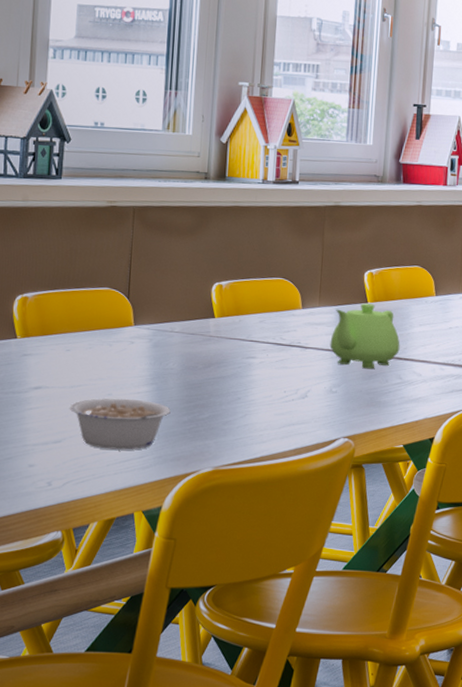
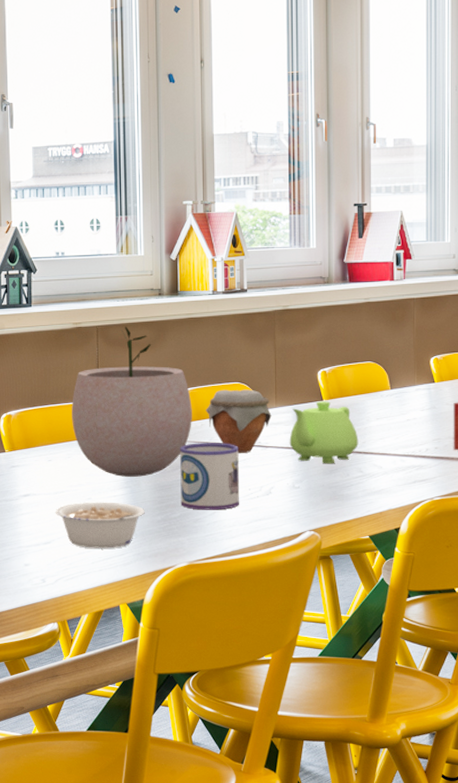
plant pot: none [97,209,231,373] -> present [72,326,192,477]
mug: none [210,339,277,413] -> present [180,443,239,510]
jar: none [245,284,314,353] -> present [206,389,272,453]

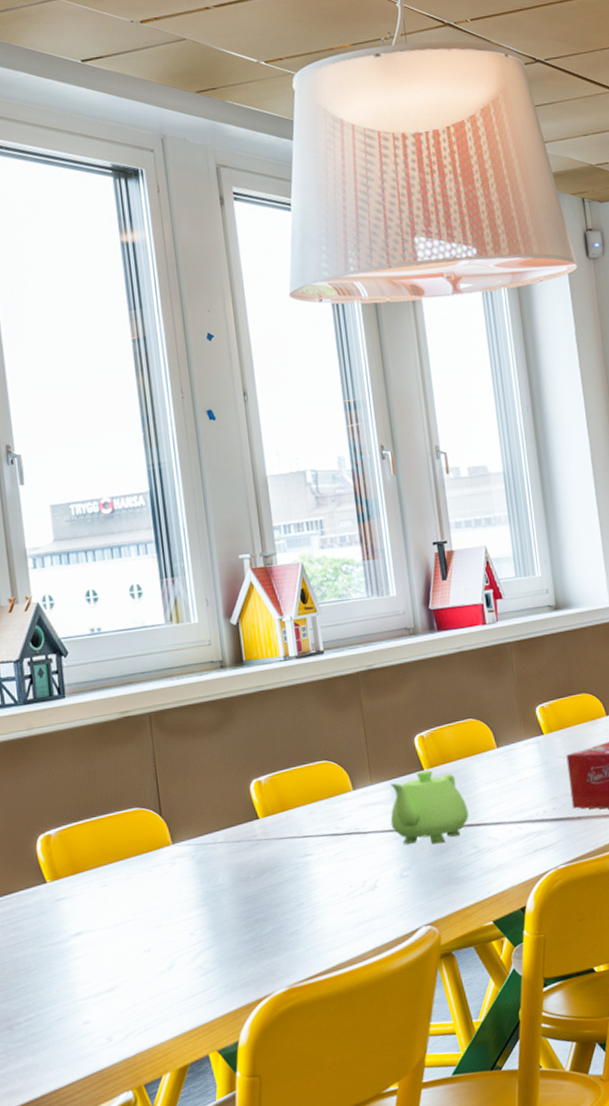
legume: present [55,502,145,548] -> none [117,925,229,989]
plant pot: present [72,326,192,477] -> none [126,709,276,894]
mug: present [180,443,239,510] -> none [264,834,341,921]
jar: present [206,389,272,453] -> none [290,767,368,845]

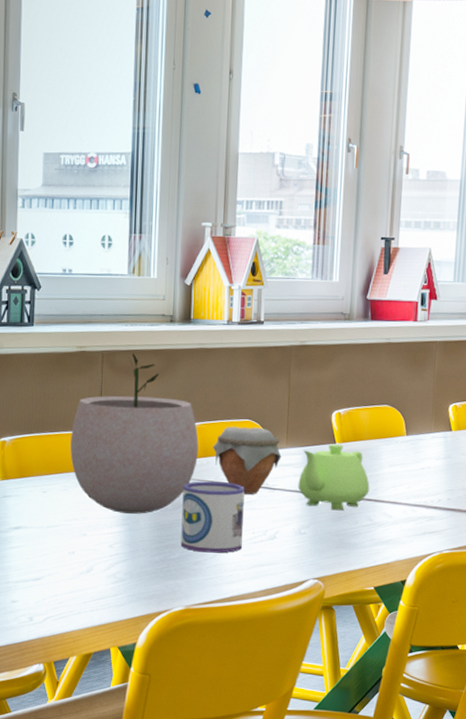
plant pot: none [126,709,276,894] -> present [70,353,199,514]
mug: none [264,834,341,921] -> present [180,481,245,553]
jar: none [290,767,368,845] -> present [213,426,282,494]

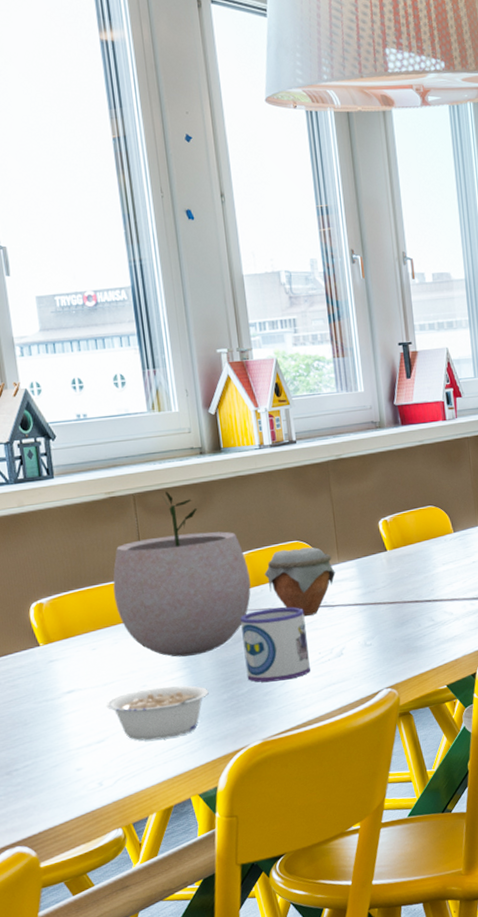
legume: none [47,538,143,588] -> present [106,685,209,741]
teapot: present [298,444,370,511] -> none [356,551,427,617]

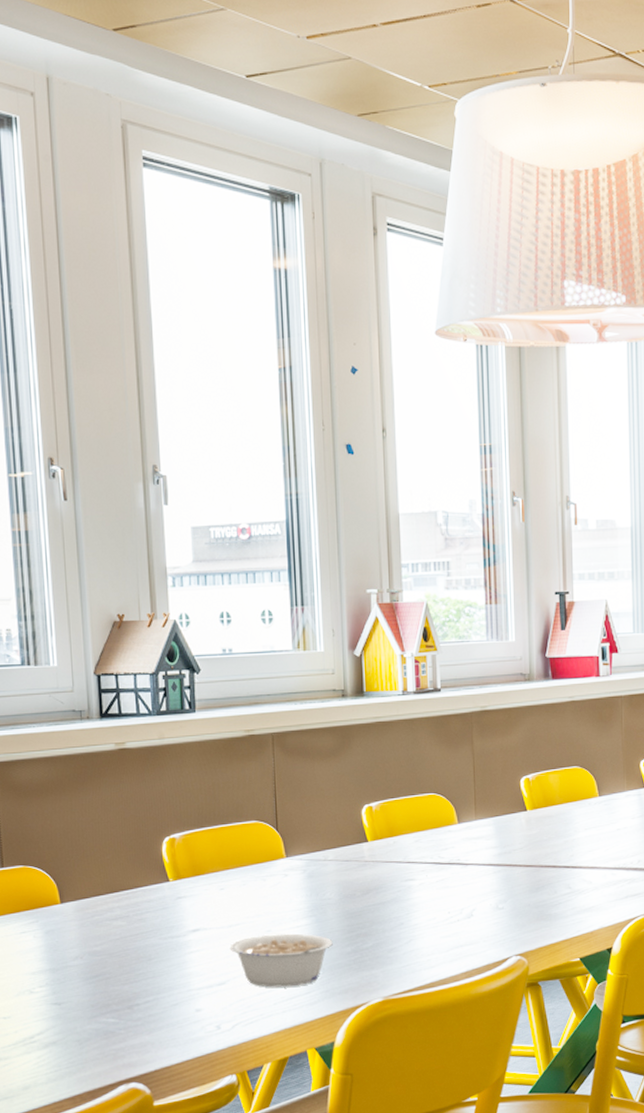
plant pot: present [113,491,251,657] -> none [245,733,383,904]
mug: present [240,607,310,682] -> none [370,861,438,938]
jar: present [264,547,336,616] -> none [398,800,471,872]

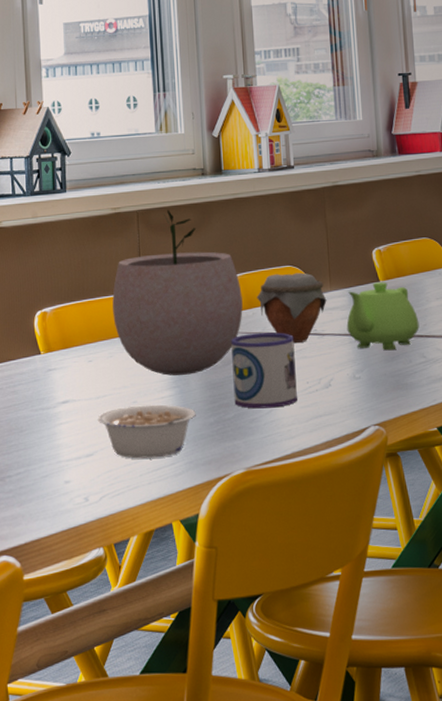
plant pot: none [245,733,383,904] -> present [112,210,243,376]
mug: none [370,861,438,938] -> present [231,332,297,409]
jar: none [398,800,471,872] -> present [257,272,327,343]
teapot: none [491,811,566,881] -> present [346,282,420,351]

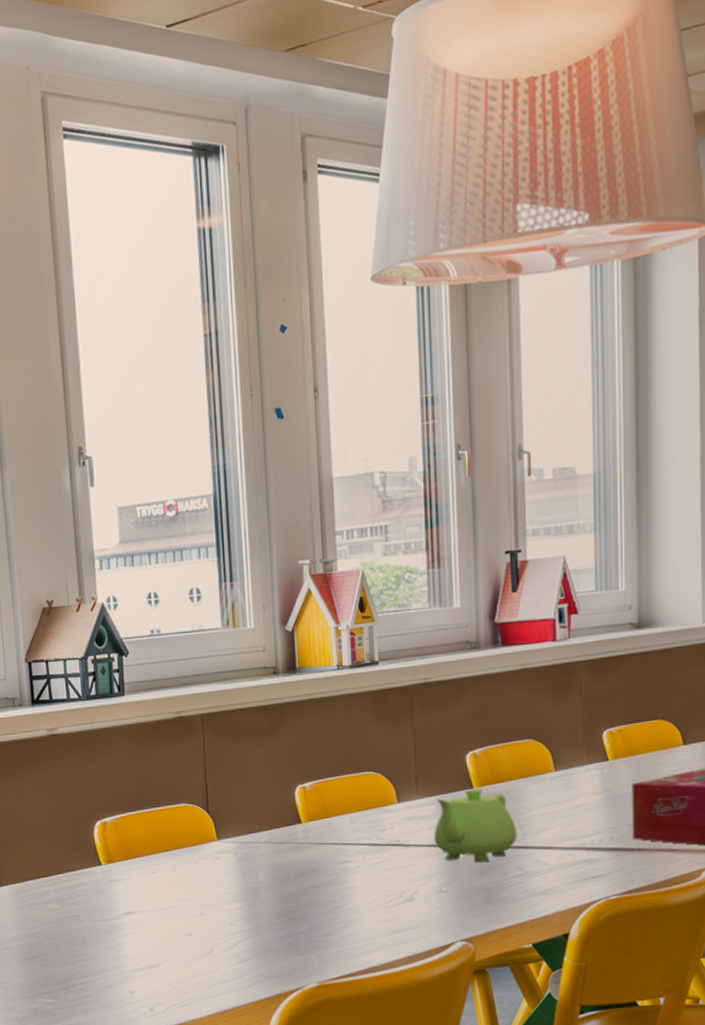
legume: present [97,404,196,459] -> none [162,917,266,971]
plant pot: present [112,210,243,376] -> none [176,713,318,888]
mug: present [231,332,297,409] -> none [305,843,376,922]
jar: present [257,272,327,343] -> none [333,779,412,854]

